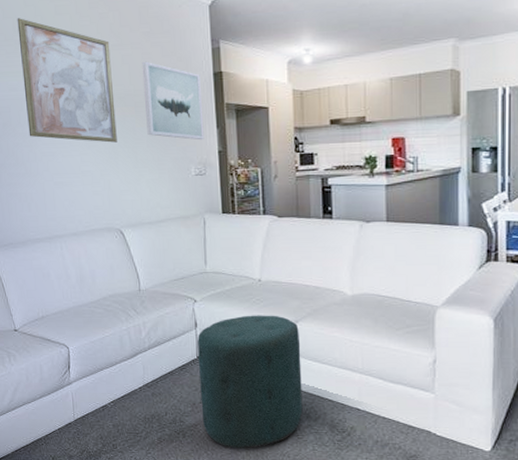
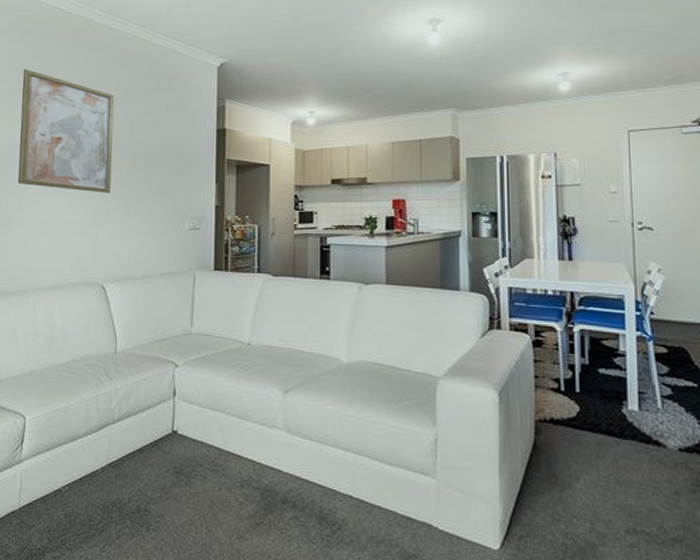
wall art: present [142,61,205,141] -> none [143,115,203,195]
ottoman: present [197,315,303,449] -> none [171,383,290,546]

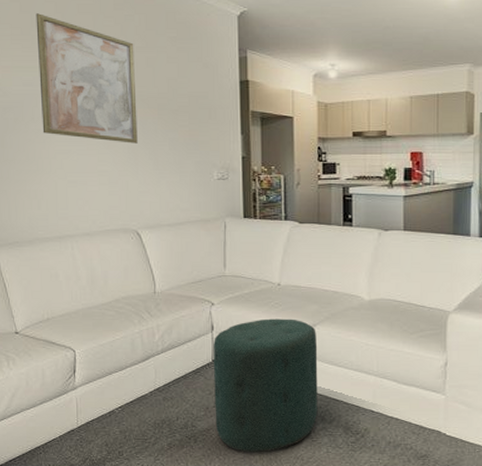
ottoman: none [171,383,290,546] -> present [213,318,318,453]

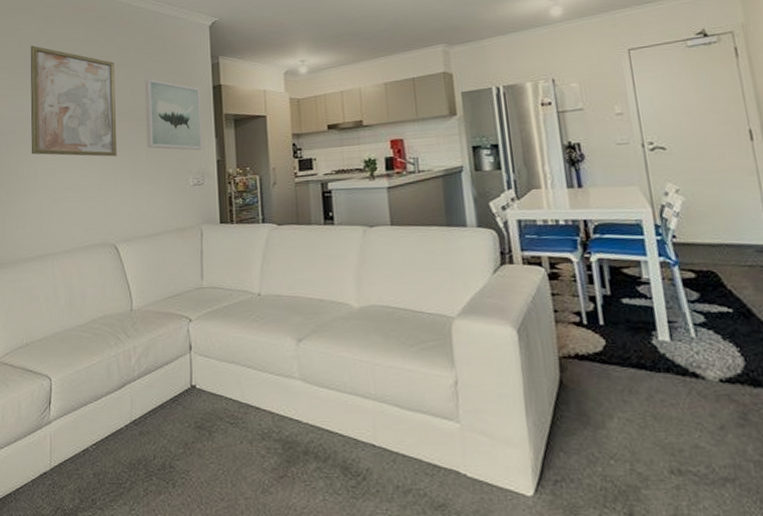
wall art: none [167,65,228,146] -> present [144,78,203,151]
ottoman: present [213,318,318,453] -> none [191,333,310,501]

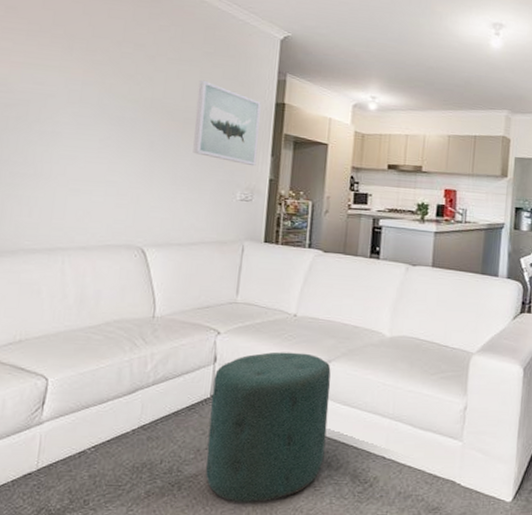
wall art: present [30,45,117,157] -> none [48,12,166,156]
ottoman: none [191,333,310,501] -> present [205,351,331,503]

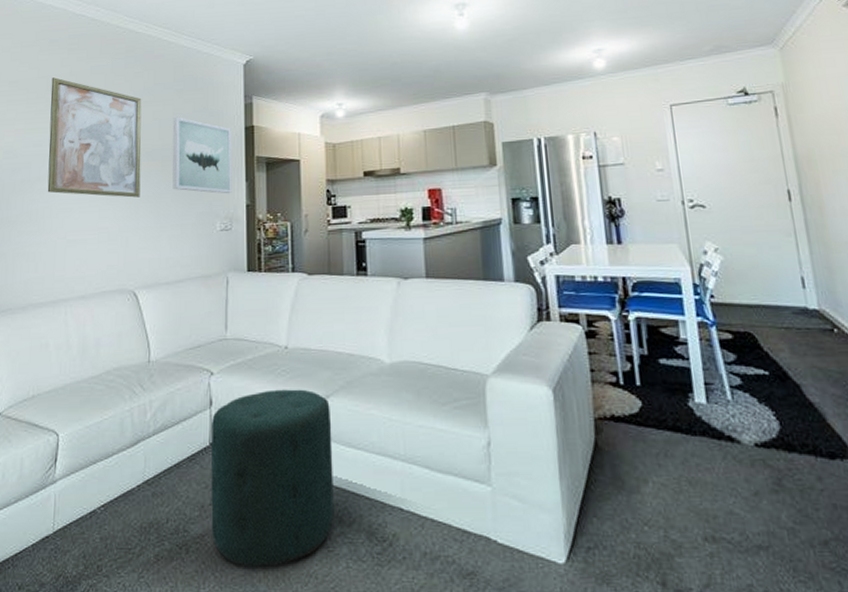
wall art: none [48,12,166,156] -> present [47,77,142,198]

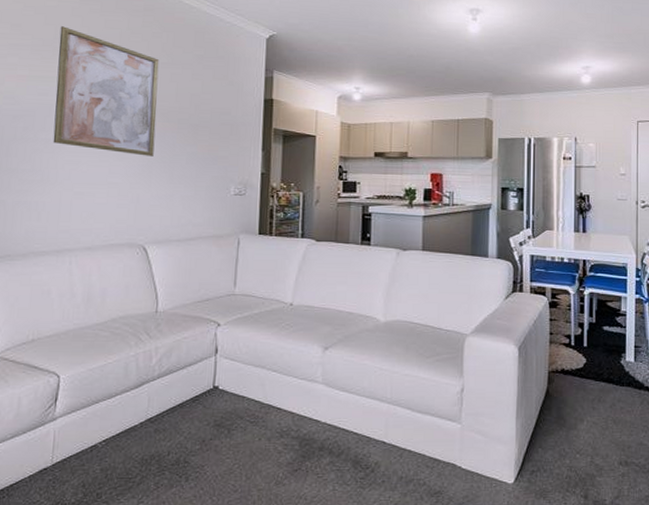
wall art: present [172,116,232,194] -> none [188,81,251,162]
ottoman: present [210,389,334,568] -> none [211,341,329,492]

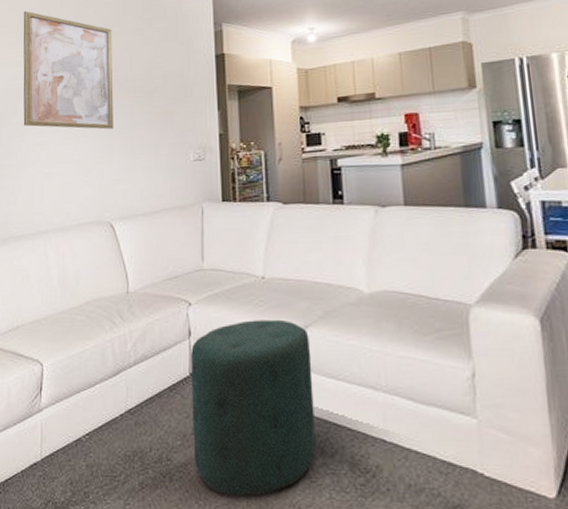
ottoman: none [211,341,329,492] -> present [190,319,316,498]

